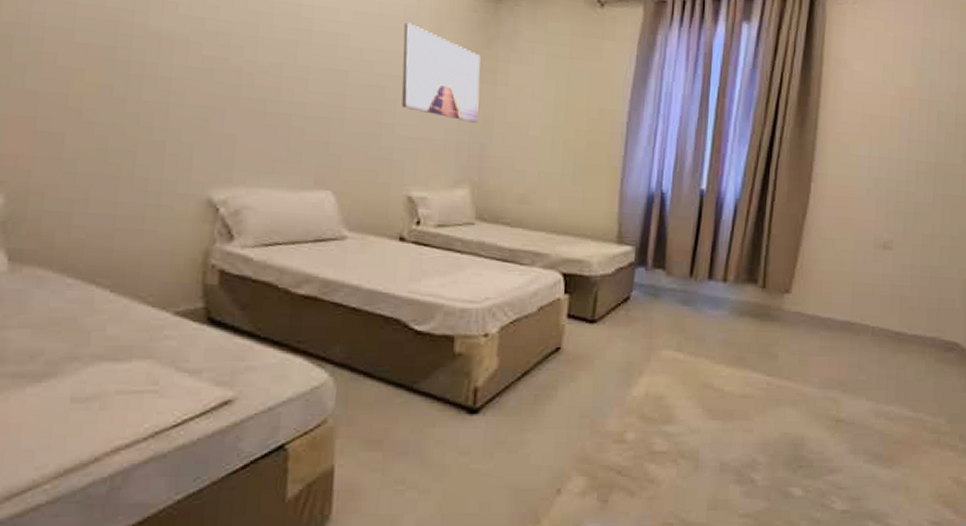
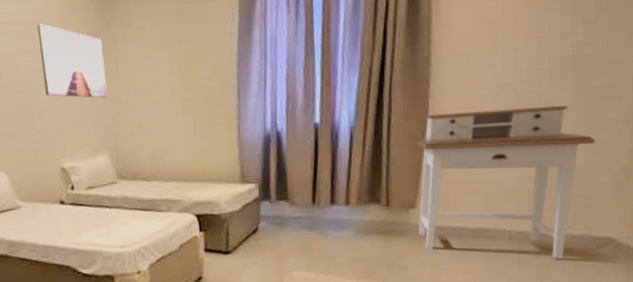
desk: none [790,199,949,361] -> present [416,105,595,260]

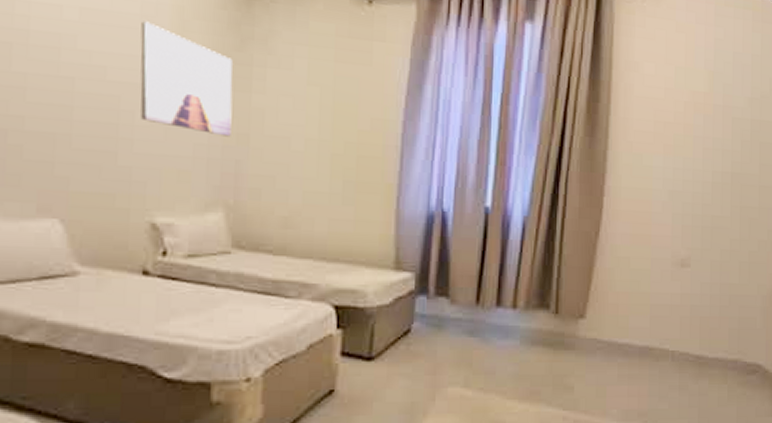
desk: present [416,105,595,260] -> none [586,214,748,386]

